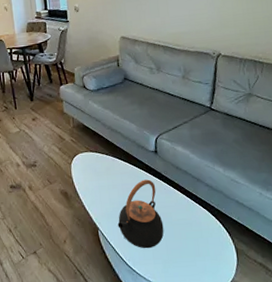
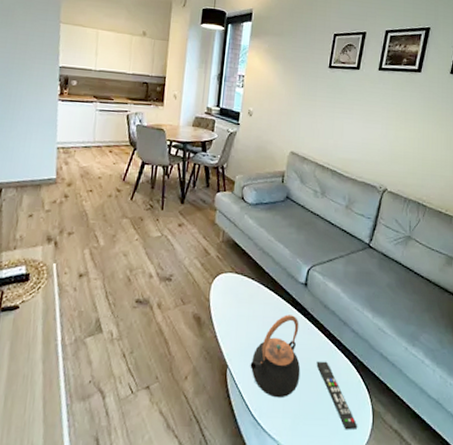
remote control: none [177,214,224,268] -> present [316,361,358,430]

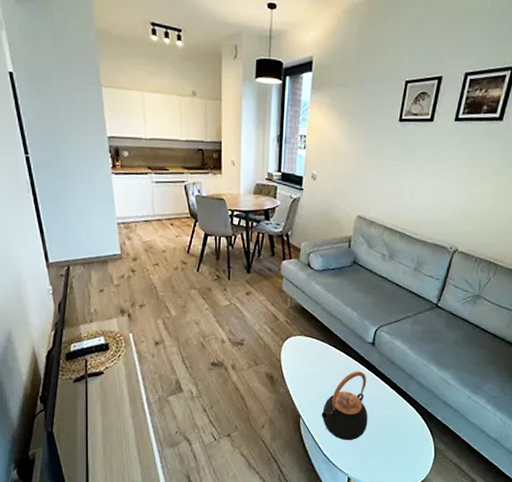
remote control: present [316,361,358,430] -> none [383,409,421,465]

